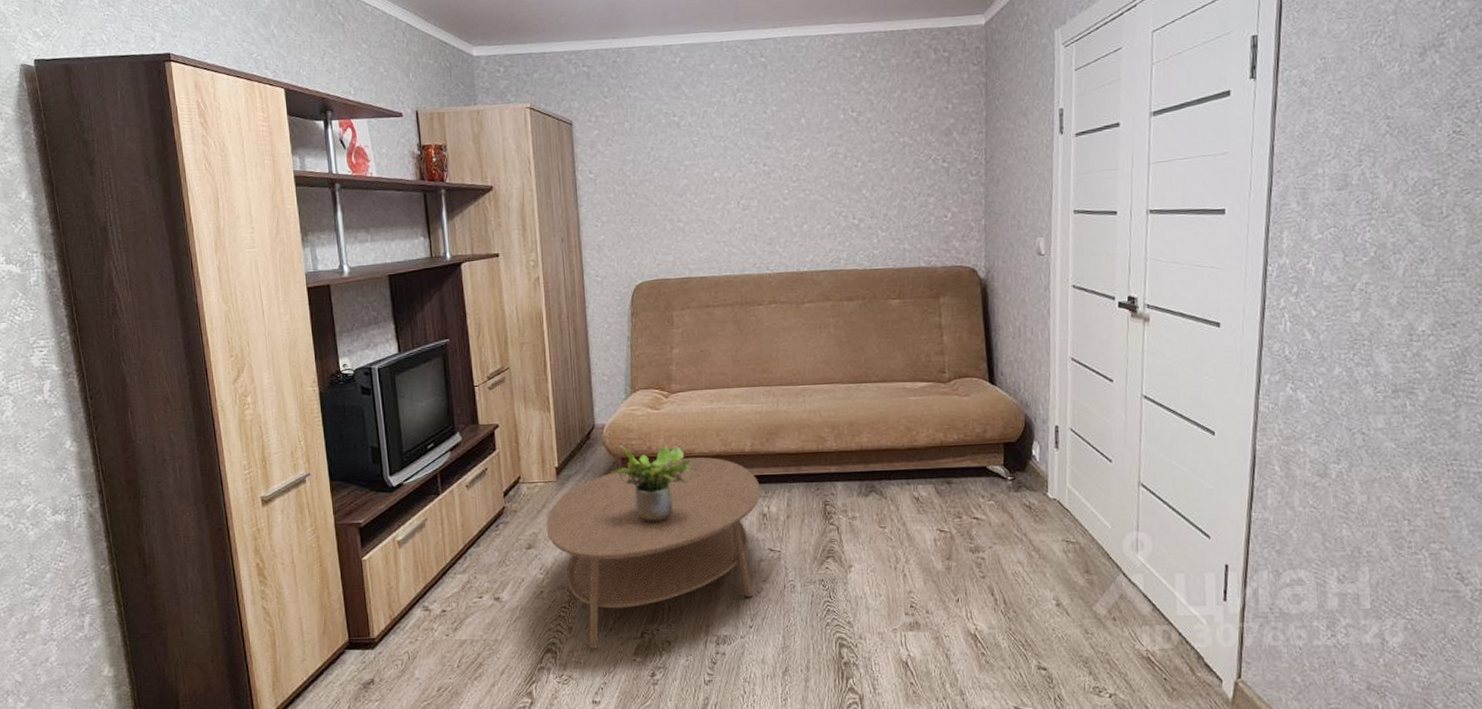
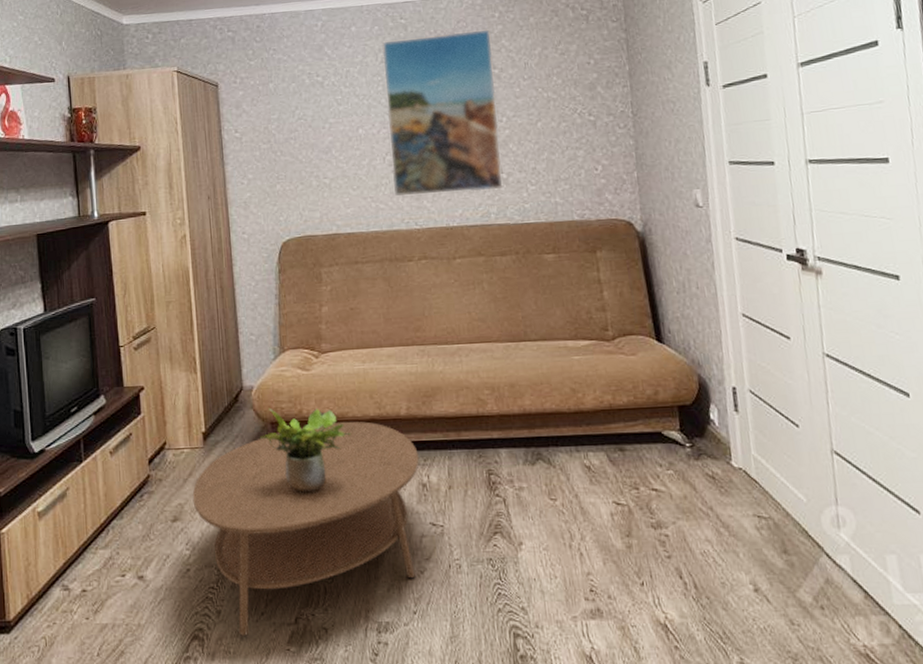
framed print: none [741,71,854,240] -> present [382,30,503,196]

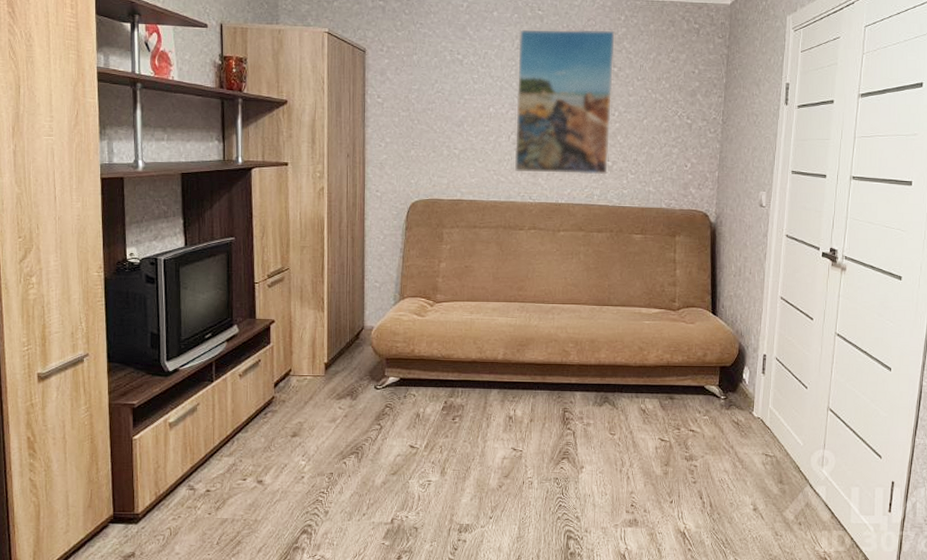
coffee table: present [192,421,419,637] -> none [311,361,509,533]
potted plant: present [259,408,352,491] -> none [375,346,455,417]

